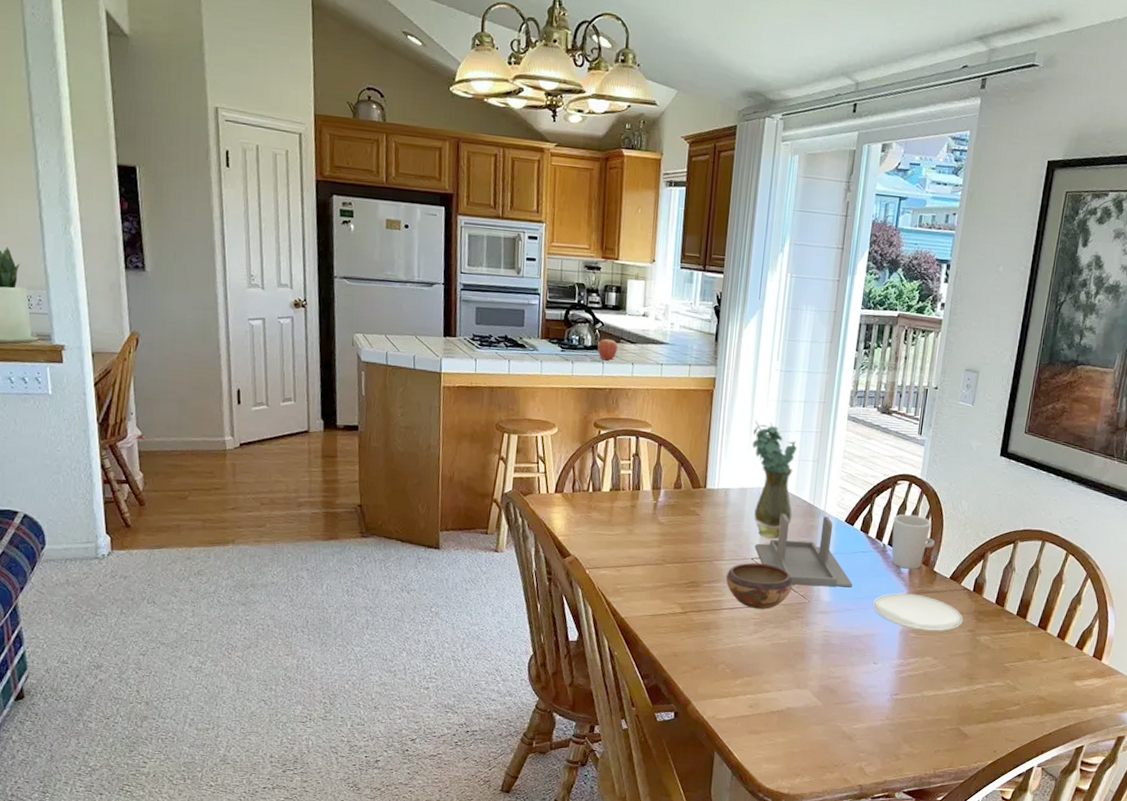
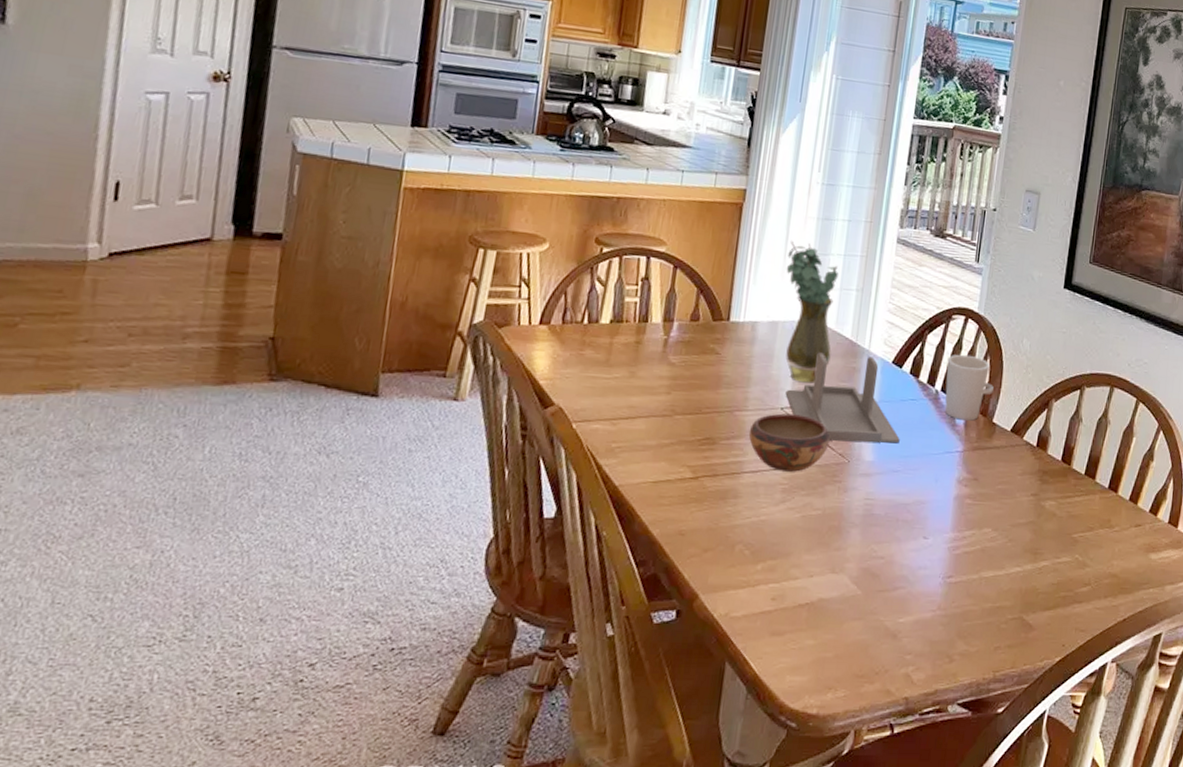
fruit: present [597,337,618,361] -> none [605,136,631,165]
plate: present [873,592,963,632] -> none [923,449,1026,497]

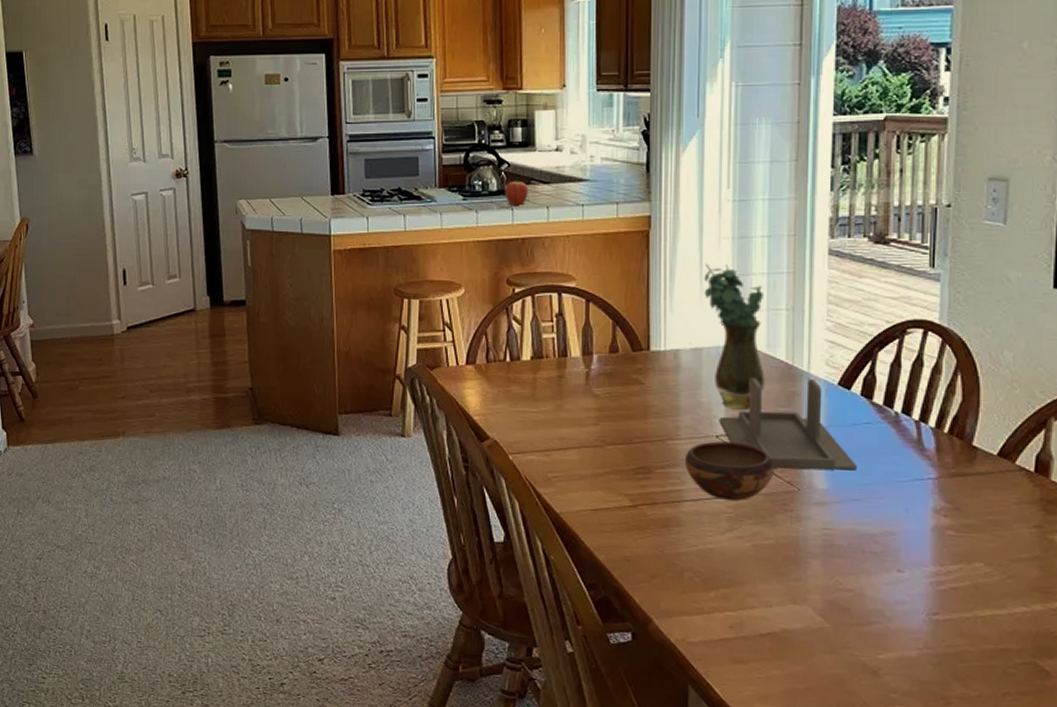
fruit: none [605,136,631,165] -> present [505,179,528,206]
cup: present [944,354,994,421] -> none [906,371,969,445]

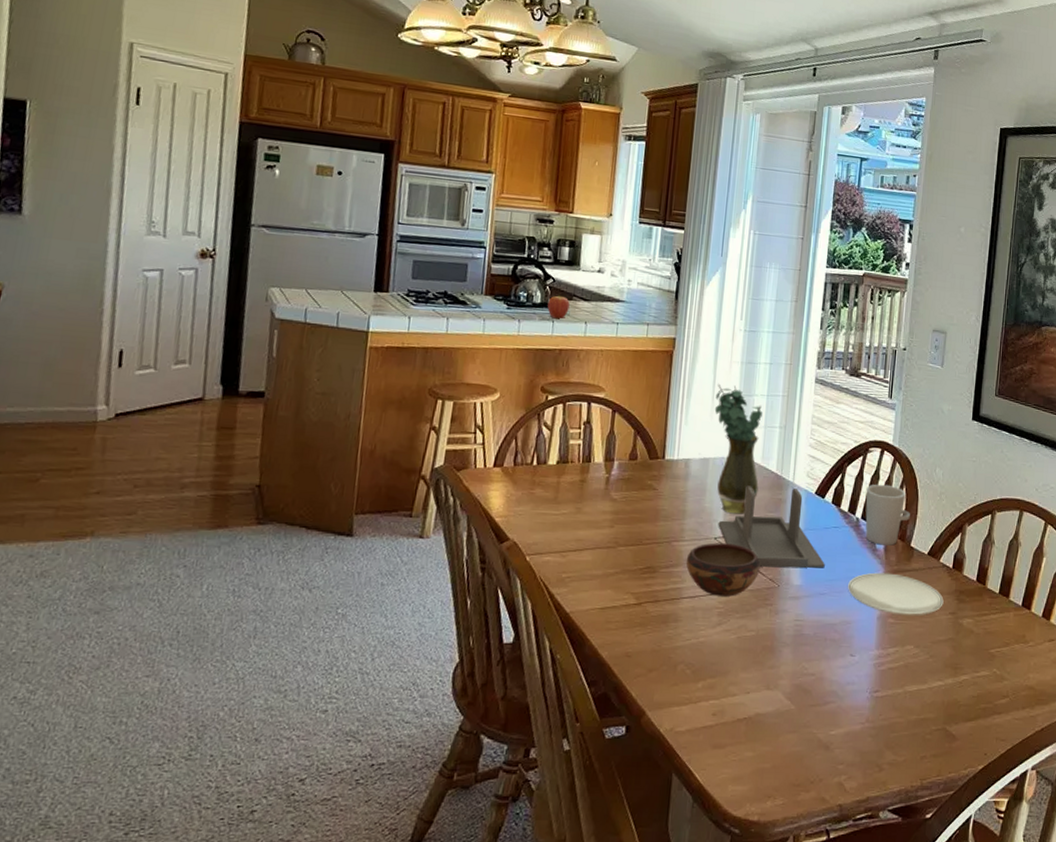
plate: none [889,476,1024,529] -> present [848,572,944,616]
cup: none [906,371,969,445] -> present [865,484,910,546]

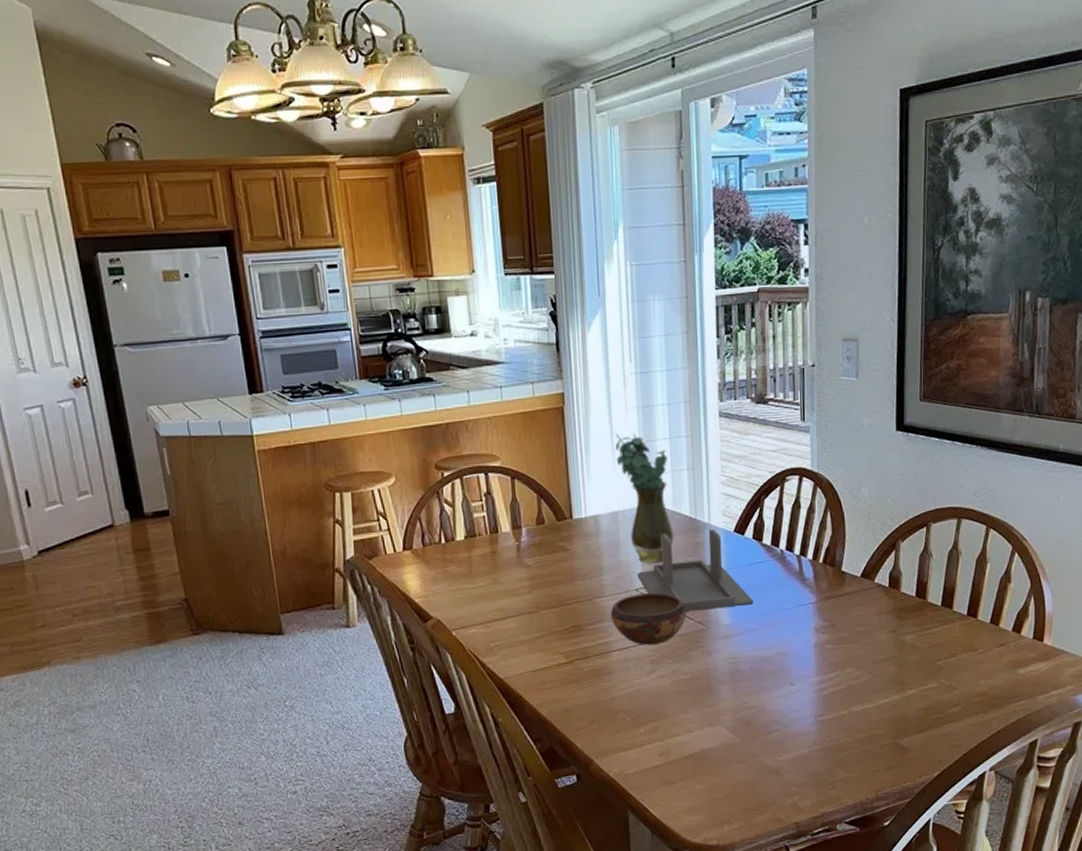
fruit: present [547,294,570,319] -> none [425,366,448,393]
plate: present [848,572,944,616] -> none [780,600,883,641]
cup: present [865,484,910,546] -> none [788,511,838,574]

